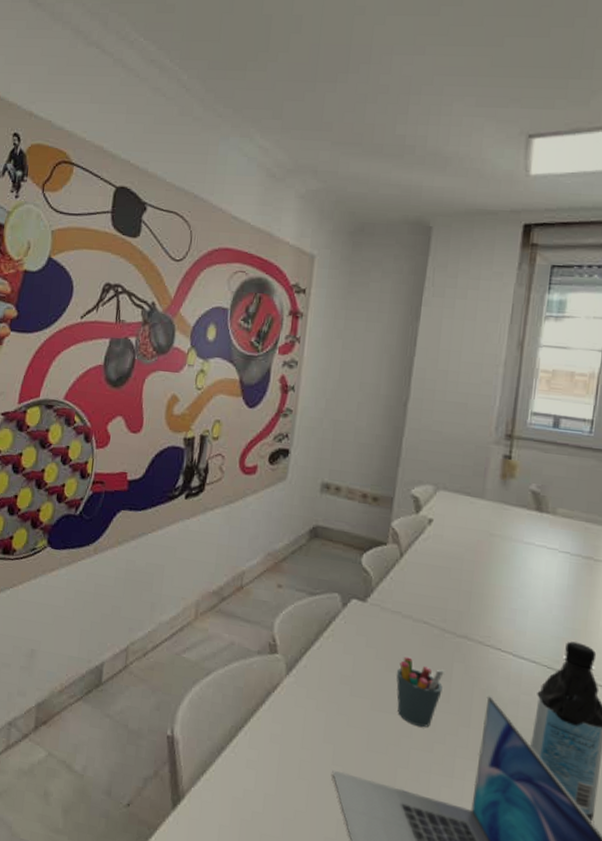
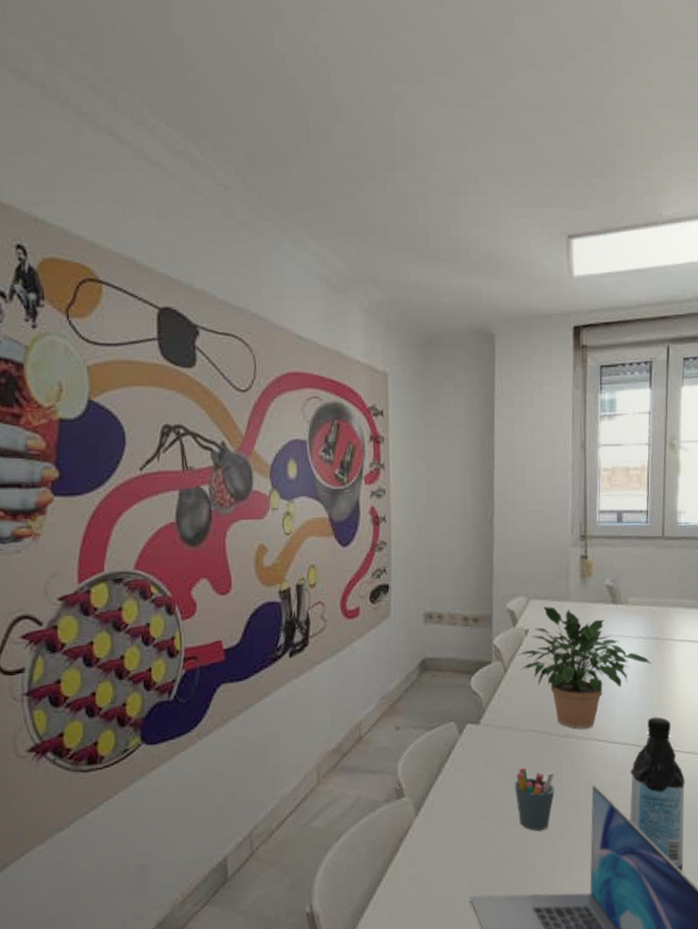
potted plant: none [416,500,578,636] -> present [517,607,651,729]

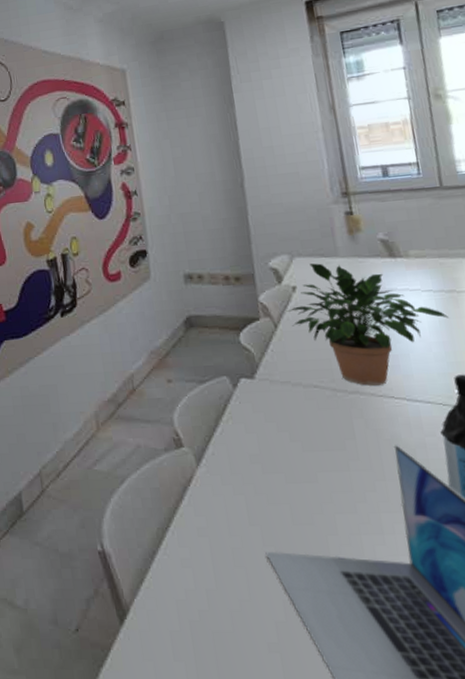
pen holder: present [514,768,555,831] -> none [300,423,350,489]

